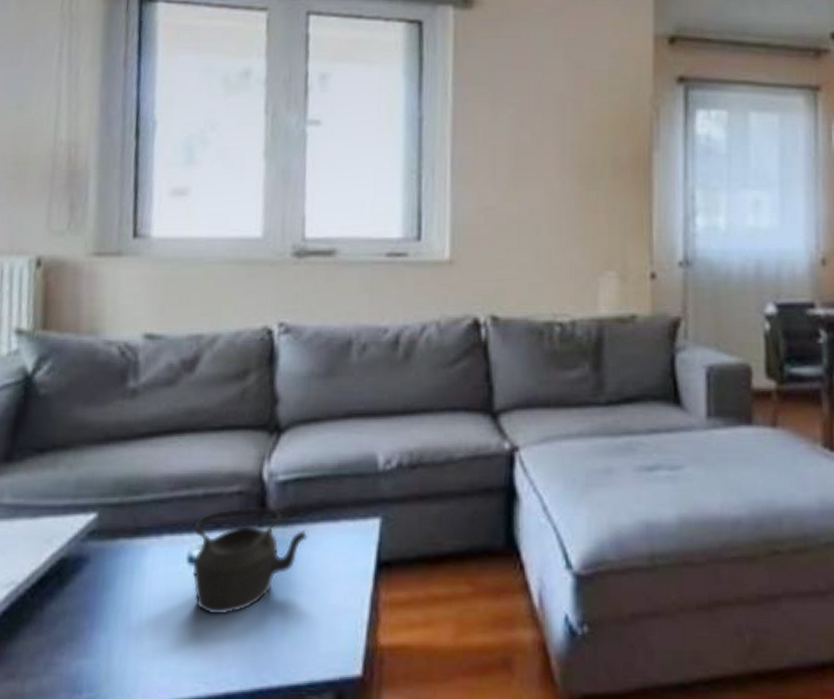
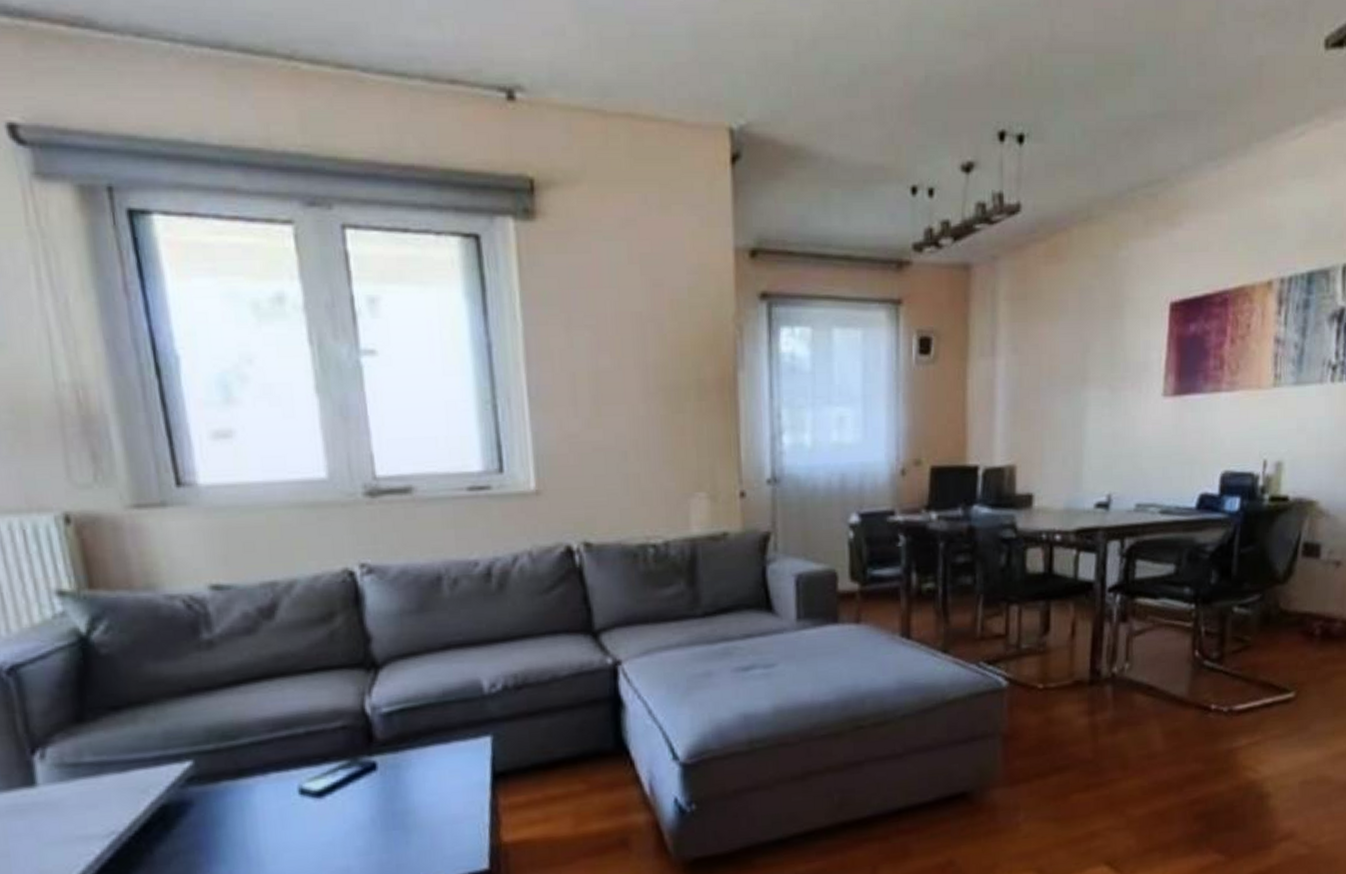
teapot: present [192,507,308,615] -> none [300,737,420,837]

